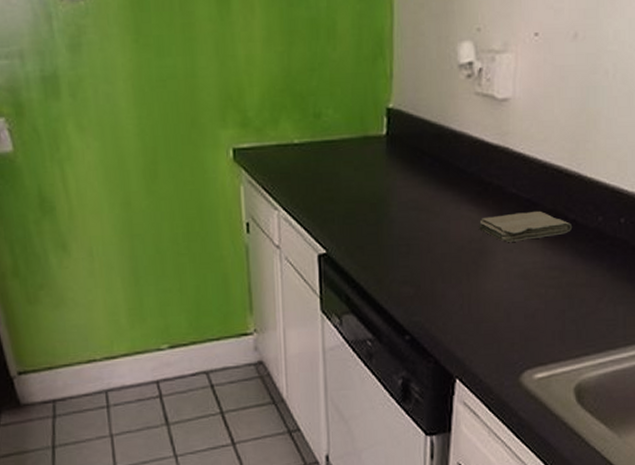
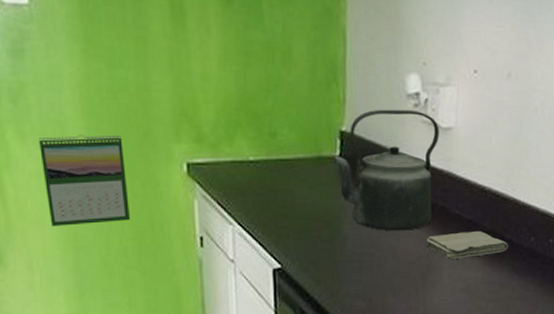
calendar: none [96,124,180,216] -> present [39,134,130,227]
kettle: none [380,81,495,213] -> present [333,109,439,231]

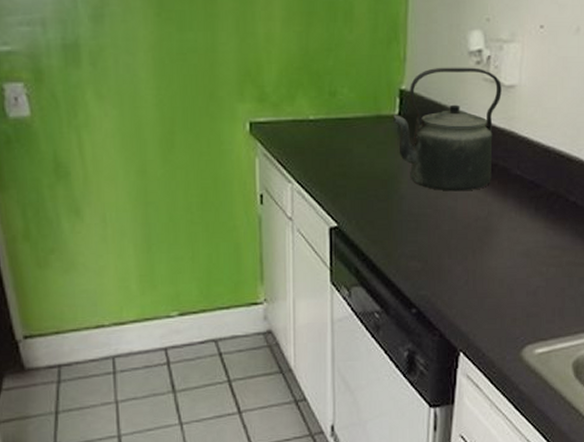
calendar: present [39,134,130,227] -> none [115,94,195,183]
washcloth: present [426,230,509,259] -> none [485,192,573,221]

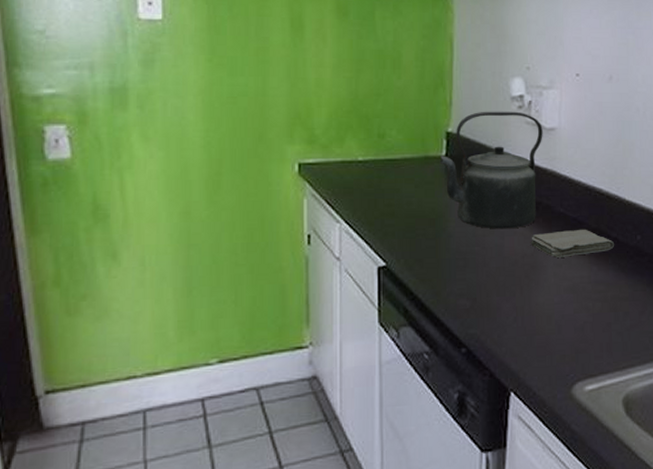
washcloth: none [485,192,573,221] -> present [531,229,615,258]

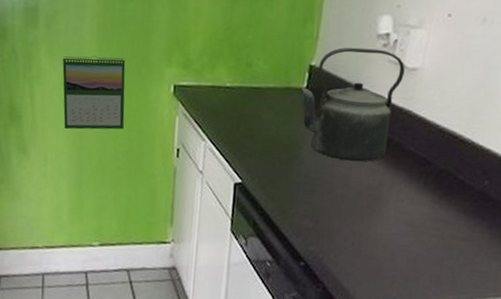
calendar: none [161,136,241,225] -> present [62,55,126,130]
washcloth: present [531,229,615,258] -> none [377,168,461,194]

